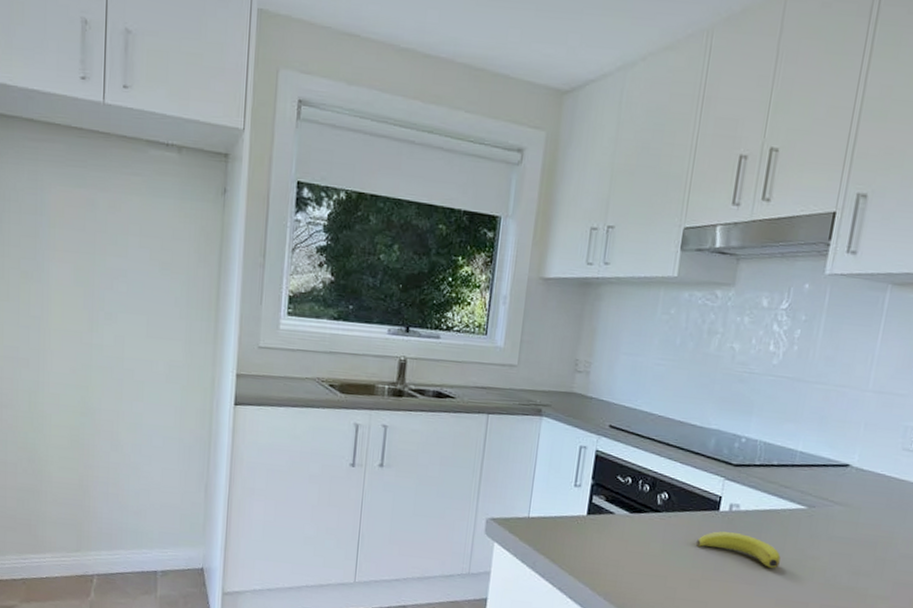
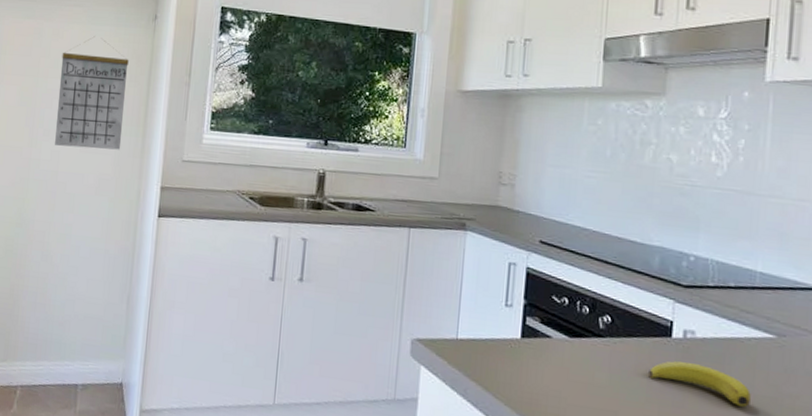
calendar: none [118,210,197,335] -> present [55,36,129,150]

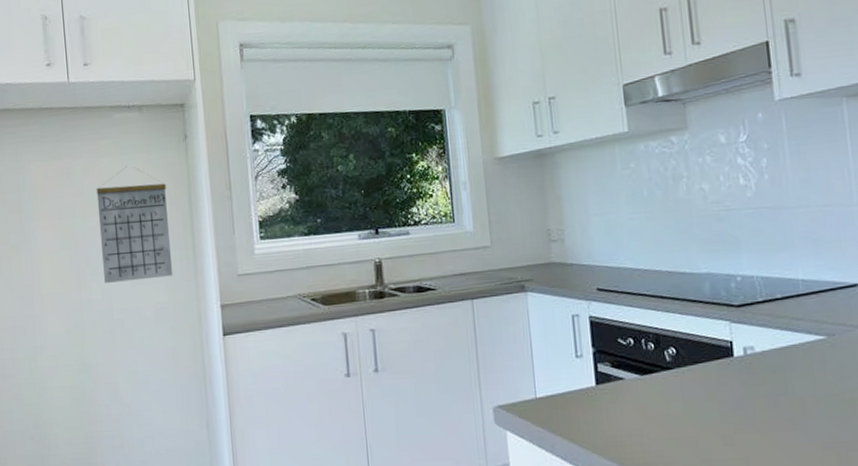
banana: present [648,361,751,407] -> none [719,377,815,409]

